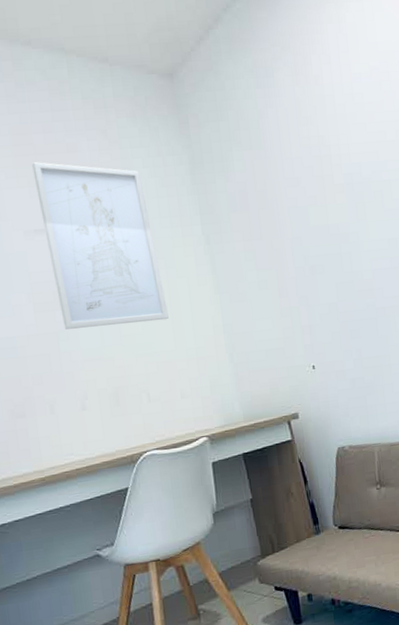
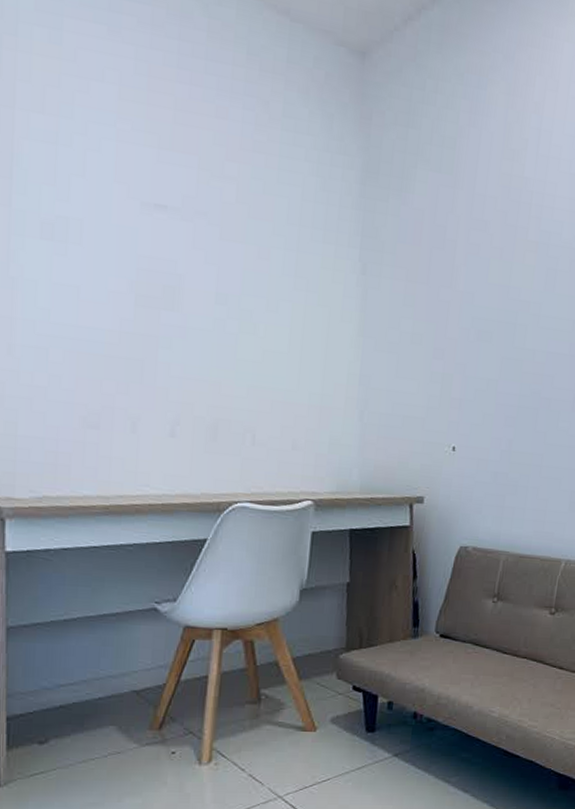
wall art: present [32,162,169,330] -> none [166,118,300,353]

